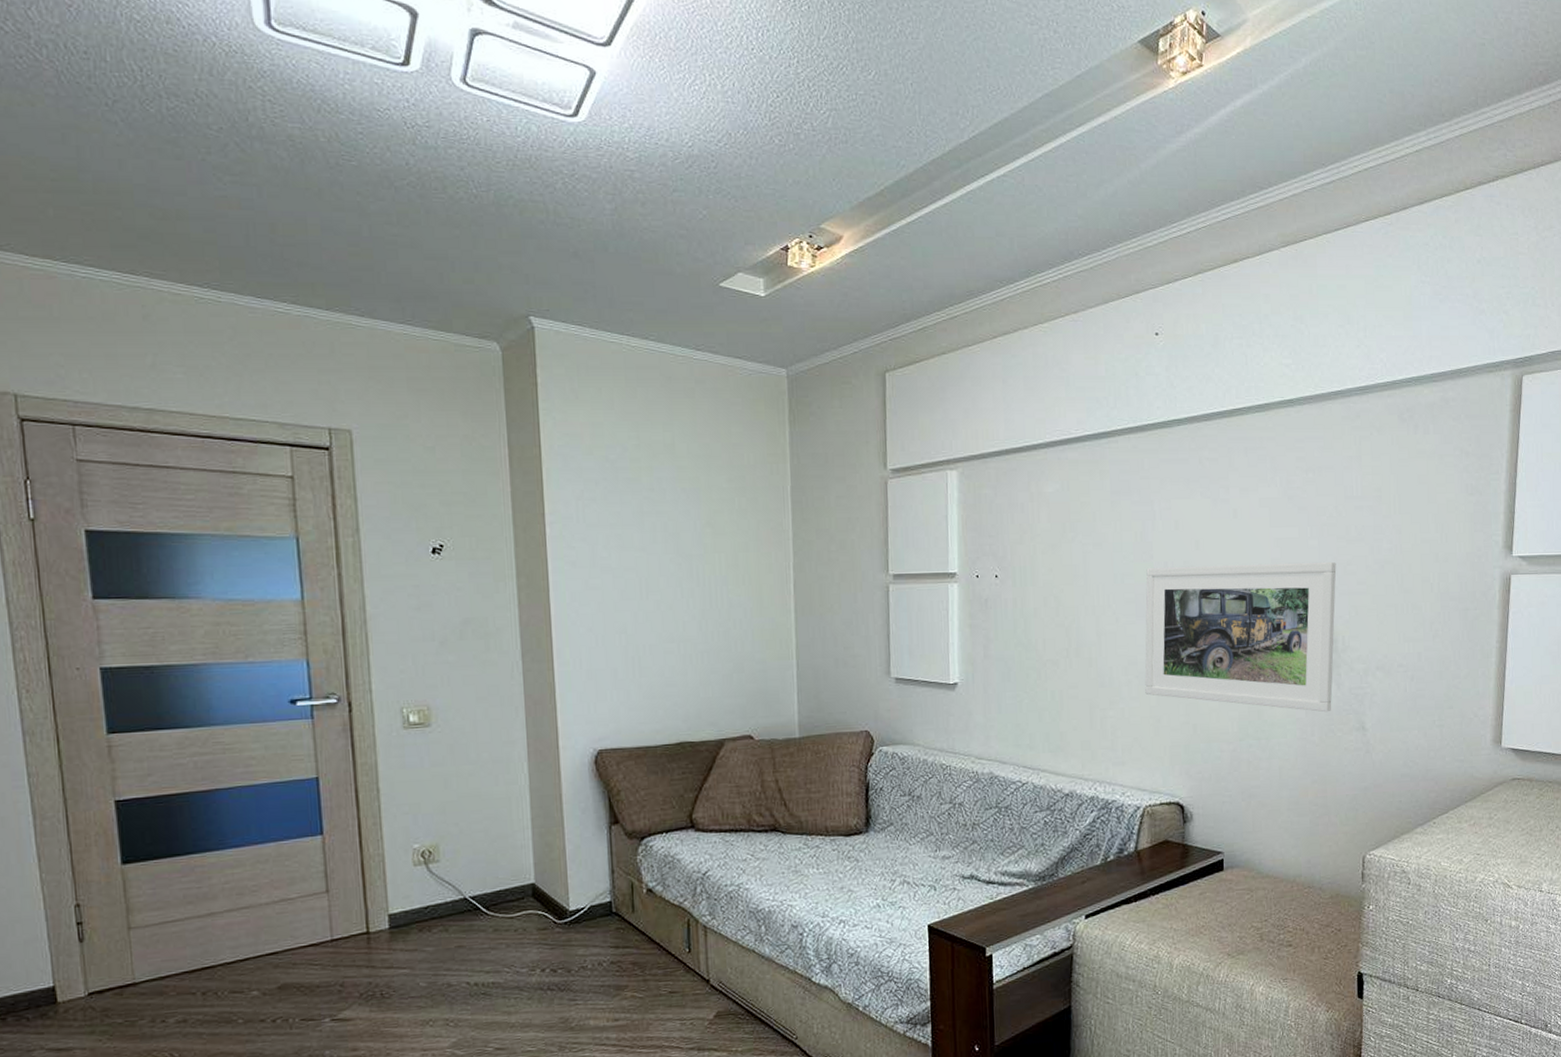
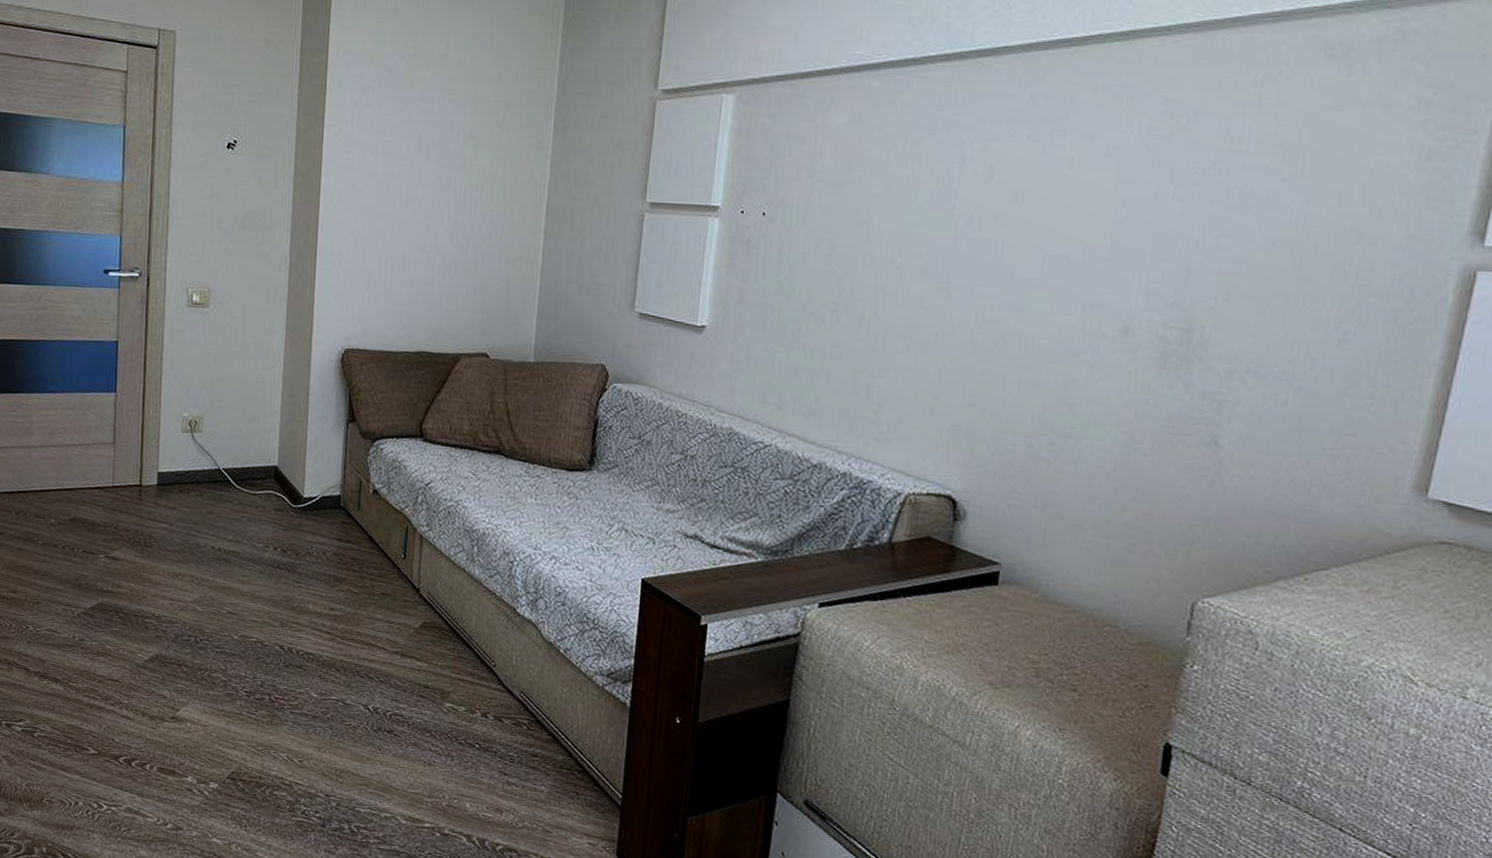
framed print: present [1145,561,1337,713] -> none [925,219,1205,418]

